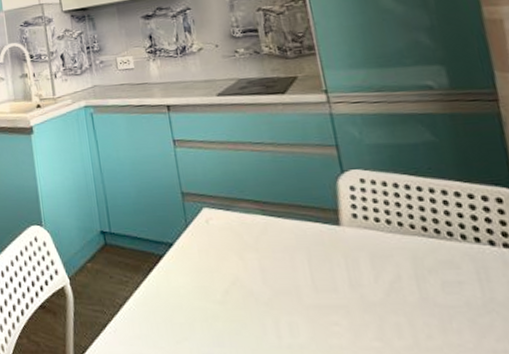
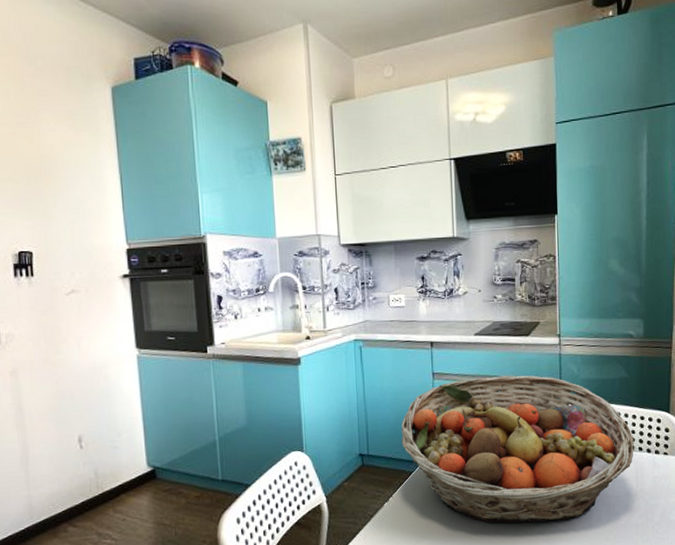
fruit basket: none [144,140,468,332] -> present [401,375,634,523]

